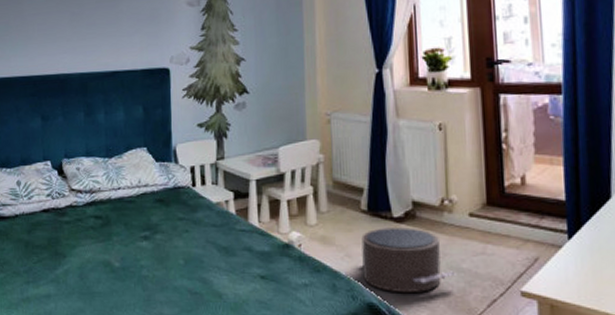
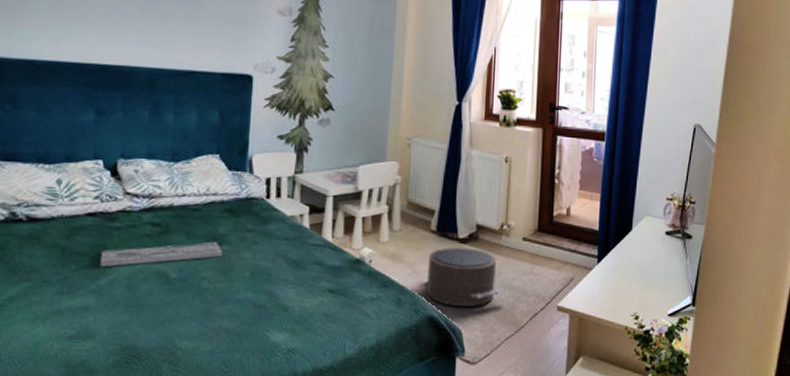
tray: none [55,231,158,259] -> present [99,241,223,268]

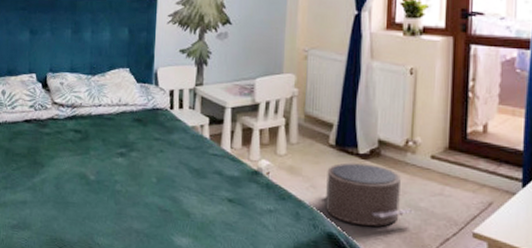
tray: present [99,241,223,268] -> none [34,148,133,168]

